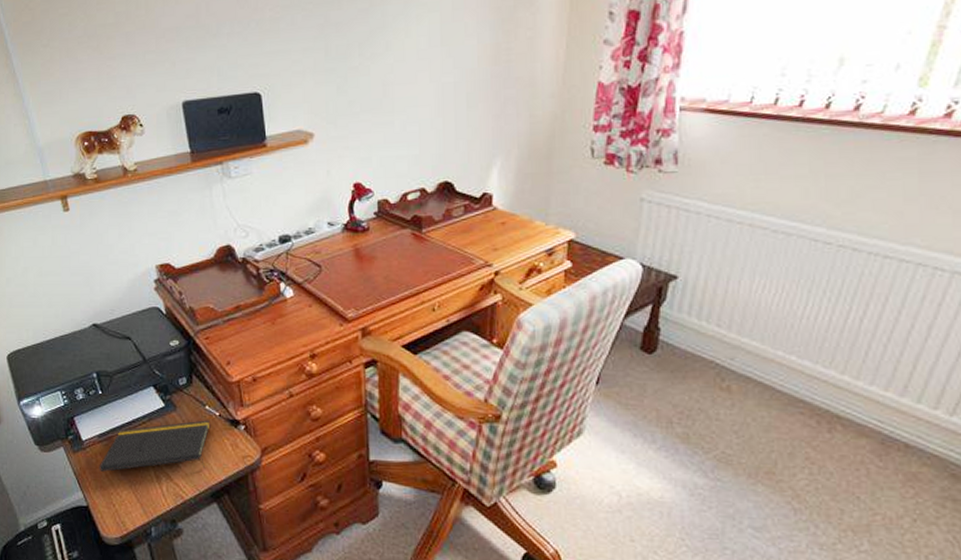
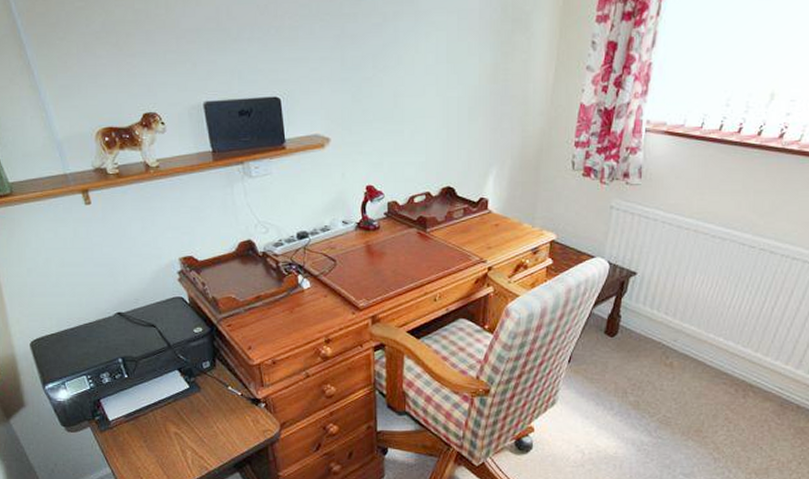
notepad: present [99,420,209,473] -> none [126,399,232,449]

